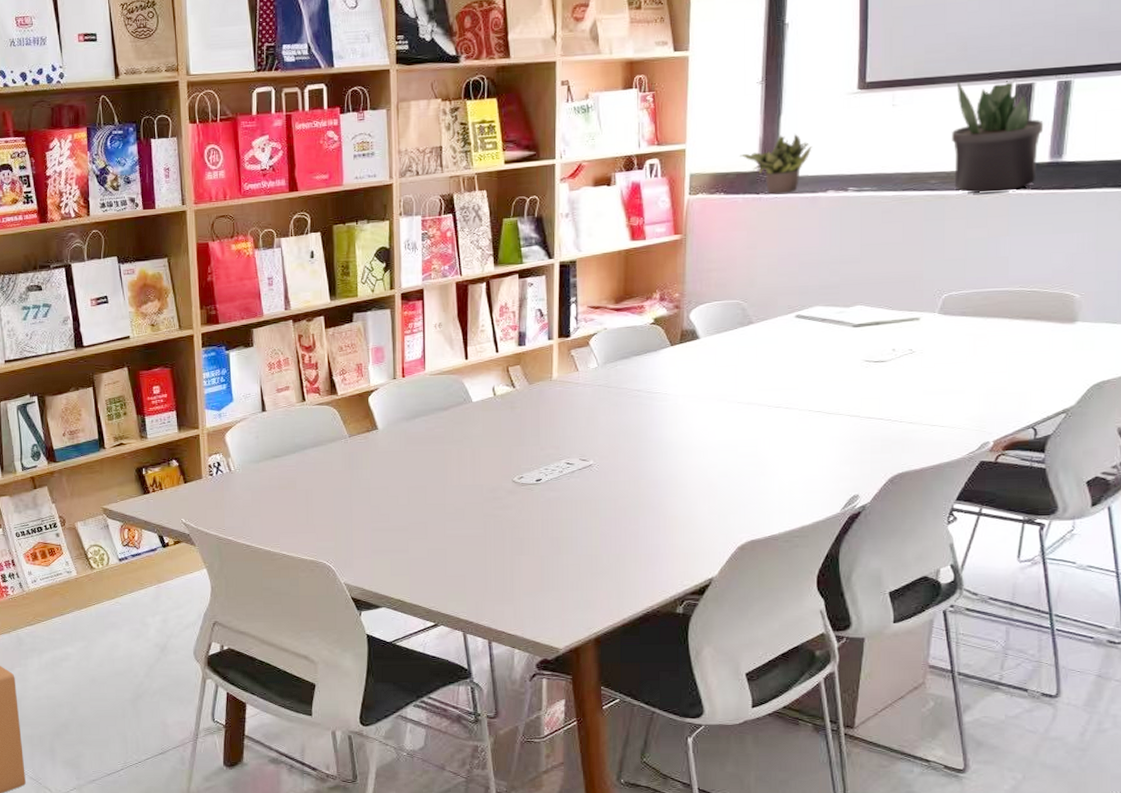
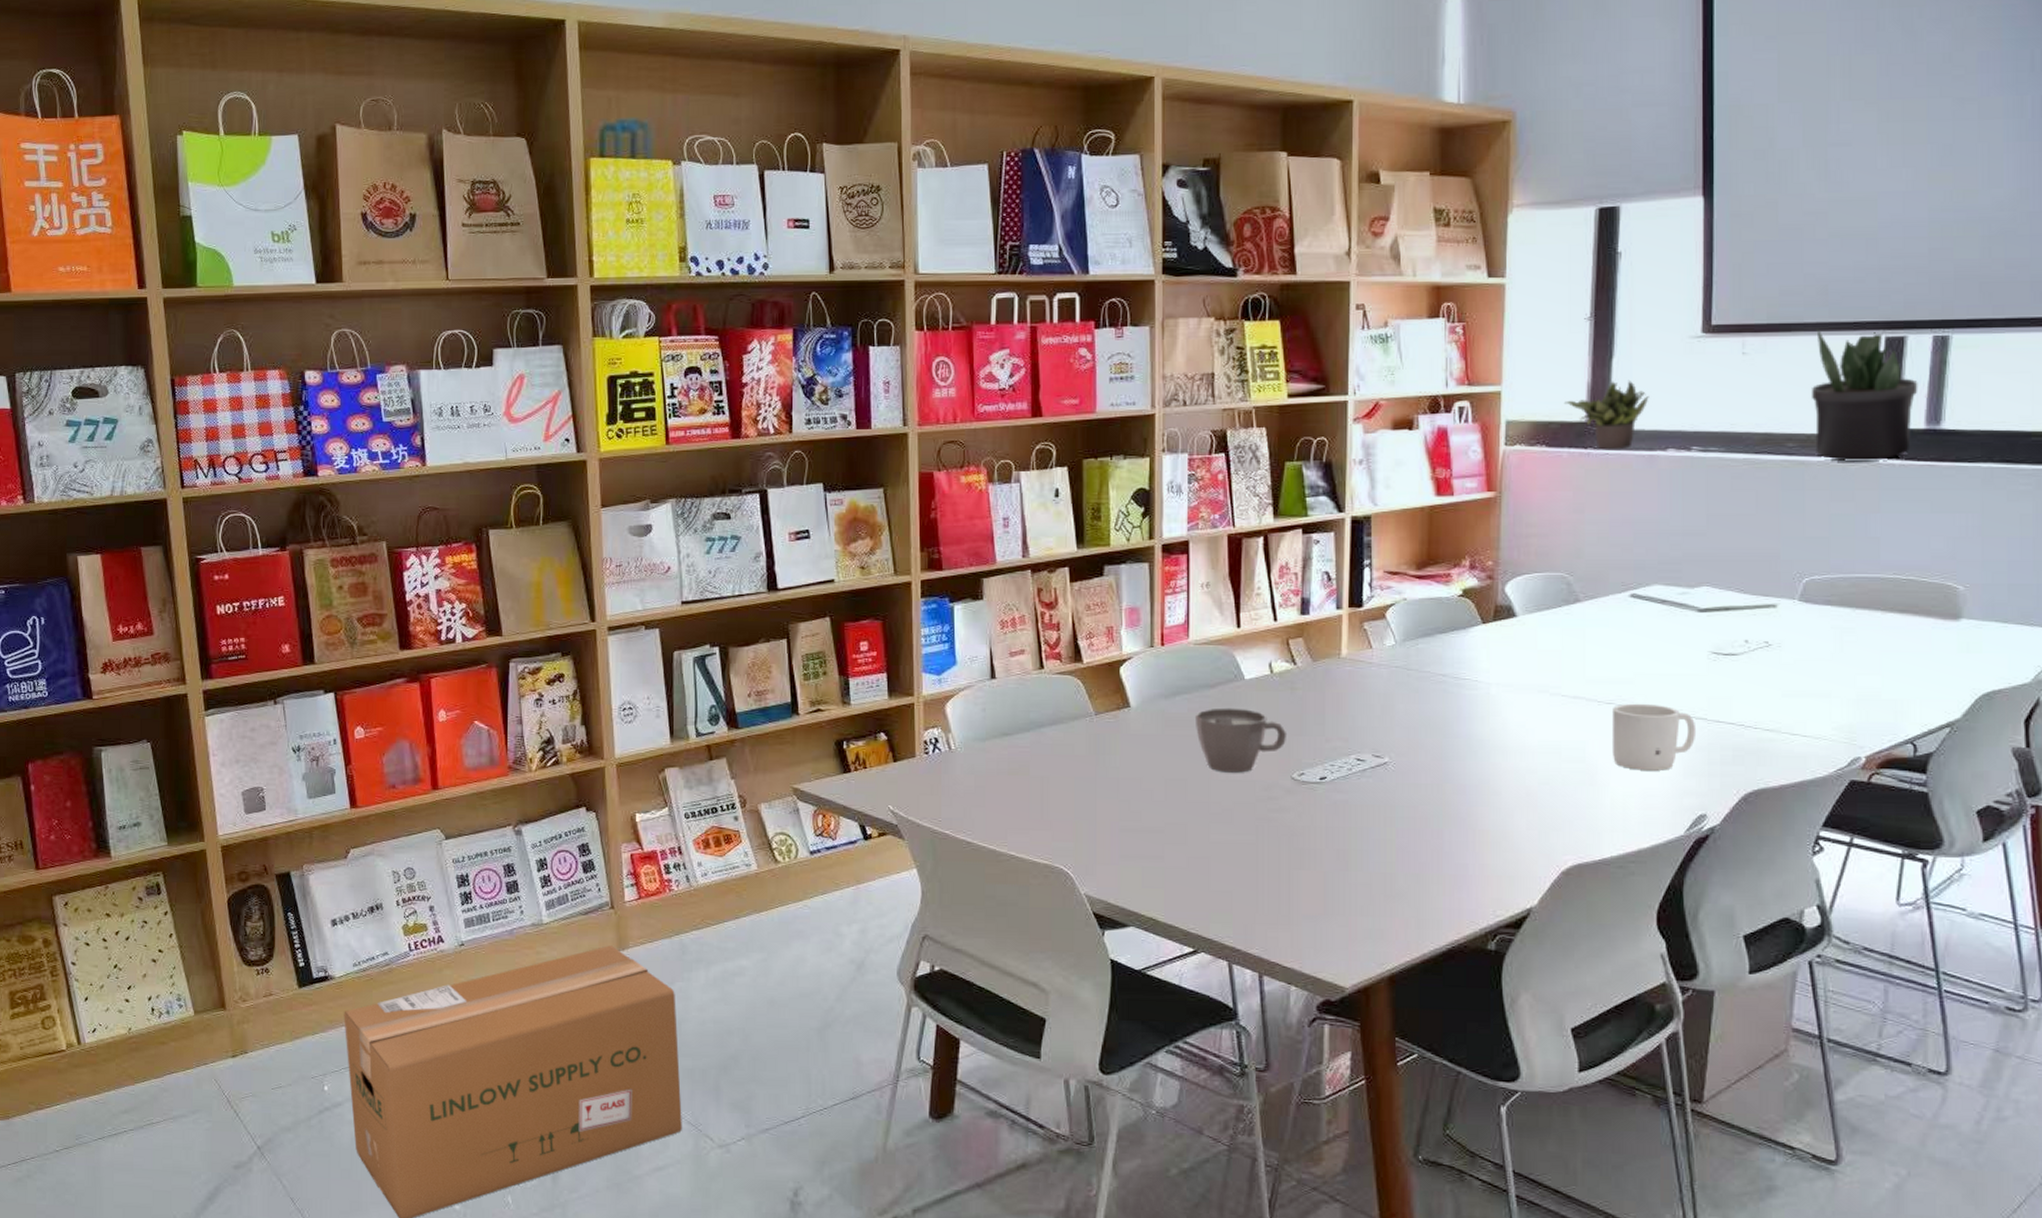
cup: none [431,426,509,479] -> present [1194,707,1288,773]
mug: none [779,405,851,461] -> present [1611,703,1697,771]

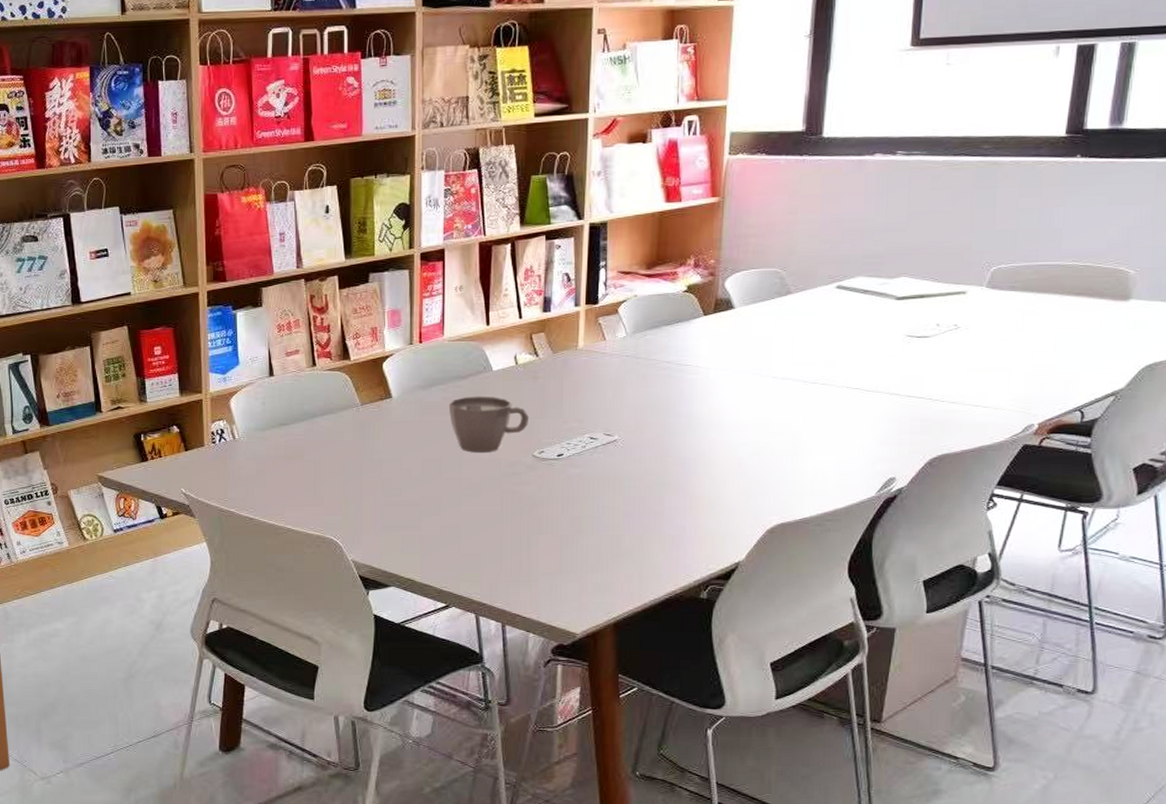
potted plant: present [1563,379,1649,450] -> none [783,91,861,157]
mug: present [1611,703,1697,771] -> none [814,382,890,441]
planter: present [1812,329,1918,462] -> none [1008,39,1105,161]

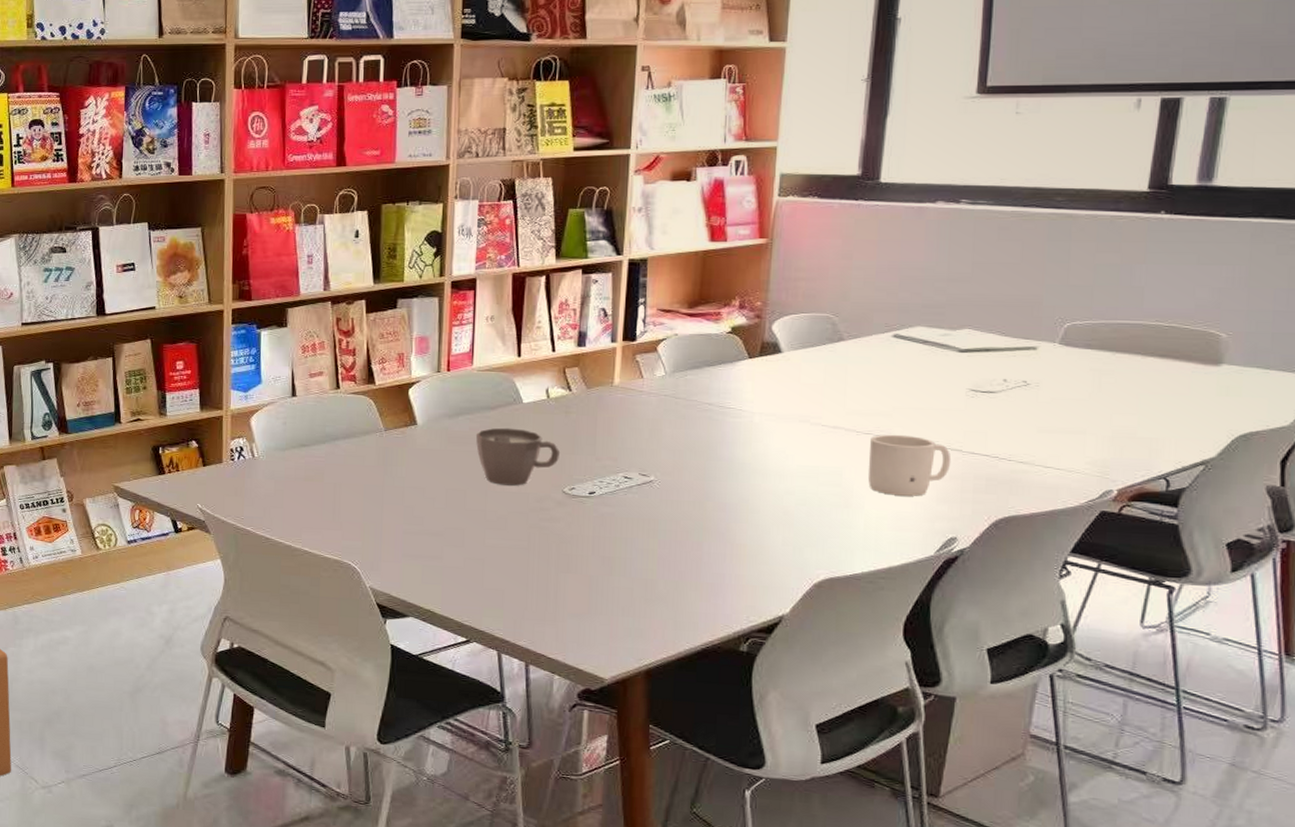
mug: none [814,382,890,441] -> present [867,434,952,496]

